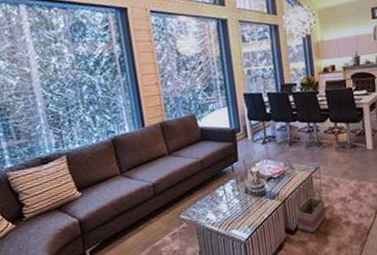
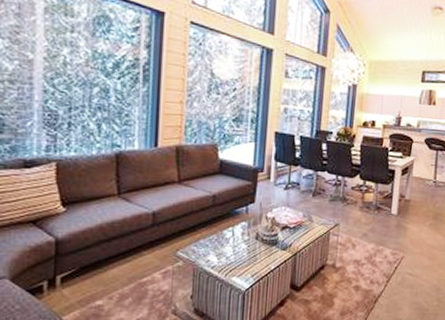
basket: present [295,187,327,234] -> none [304,243,338,293]

